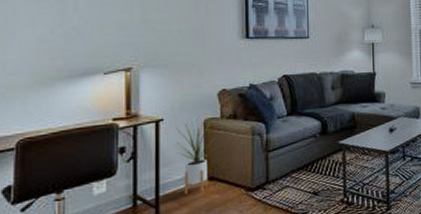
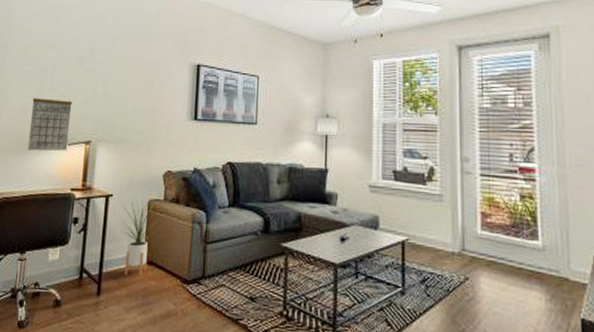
calendar: none [51,26,104,84] -> present [28,97,72,151]

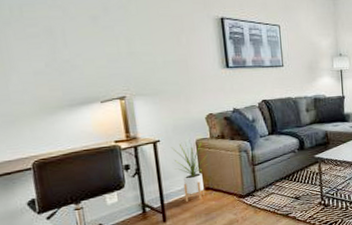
calendar: present [28,97,72,151] -> none [46,60,101,113]

